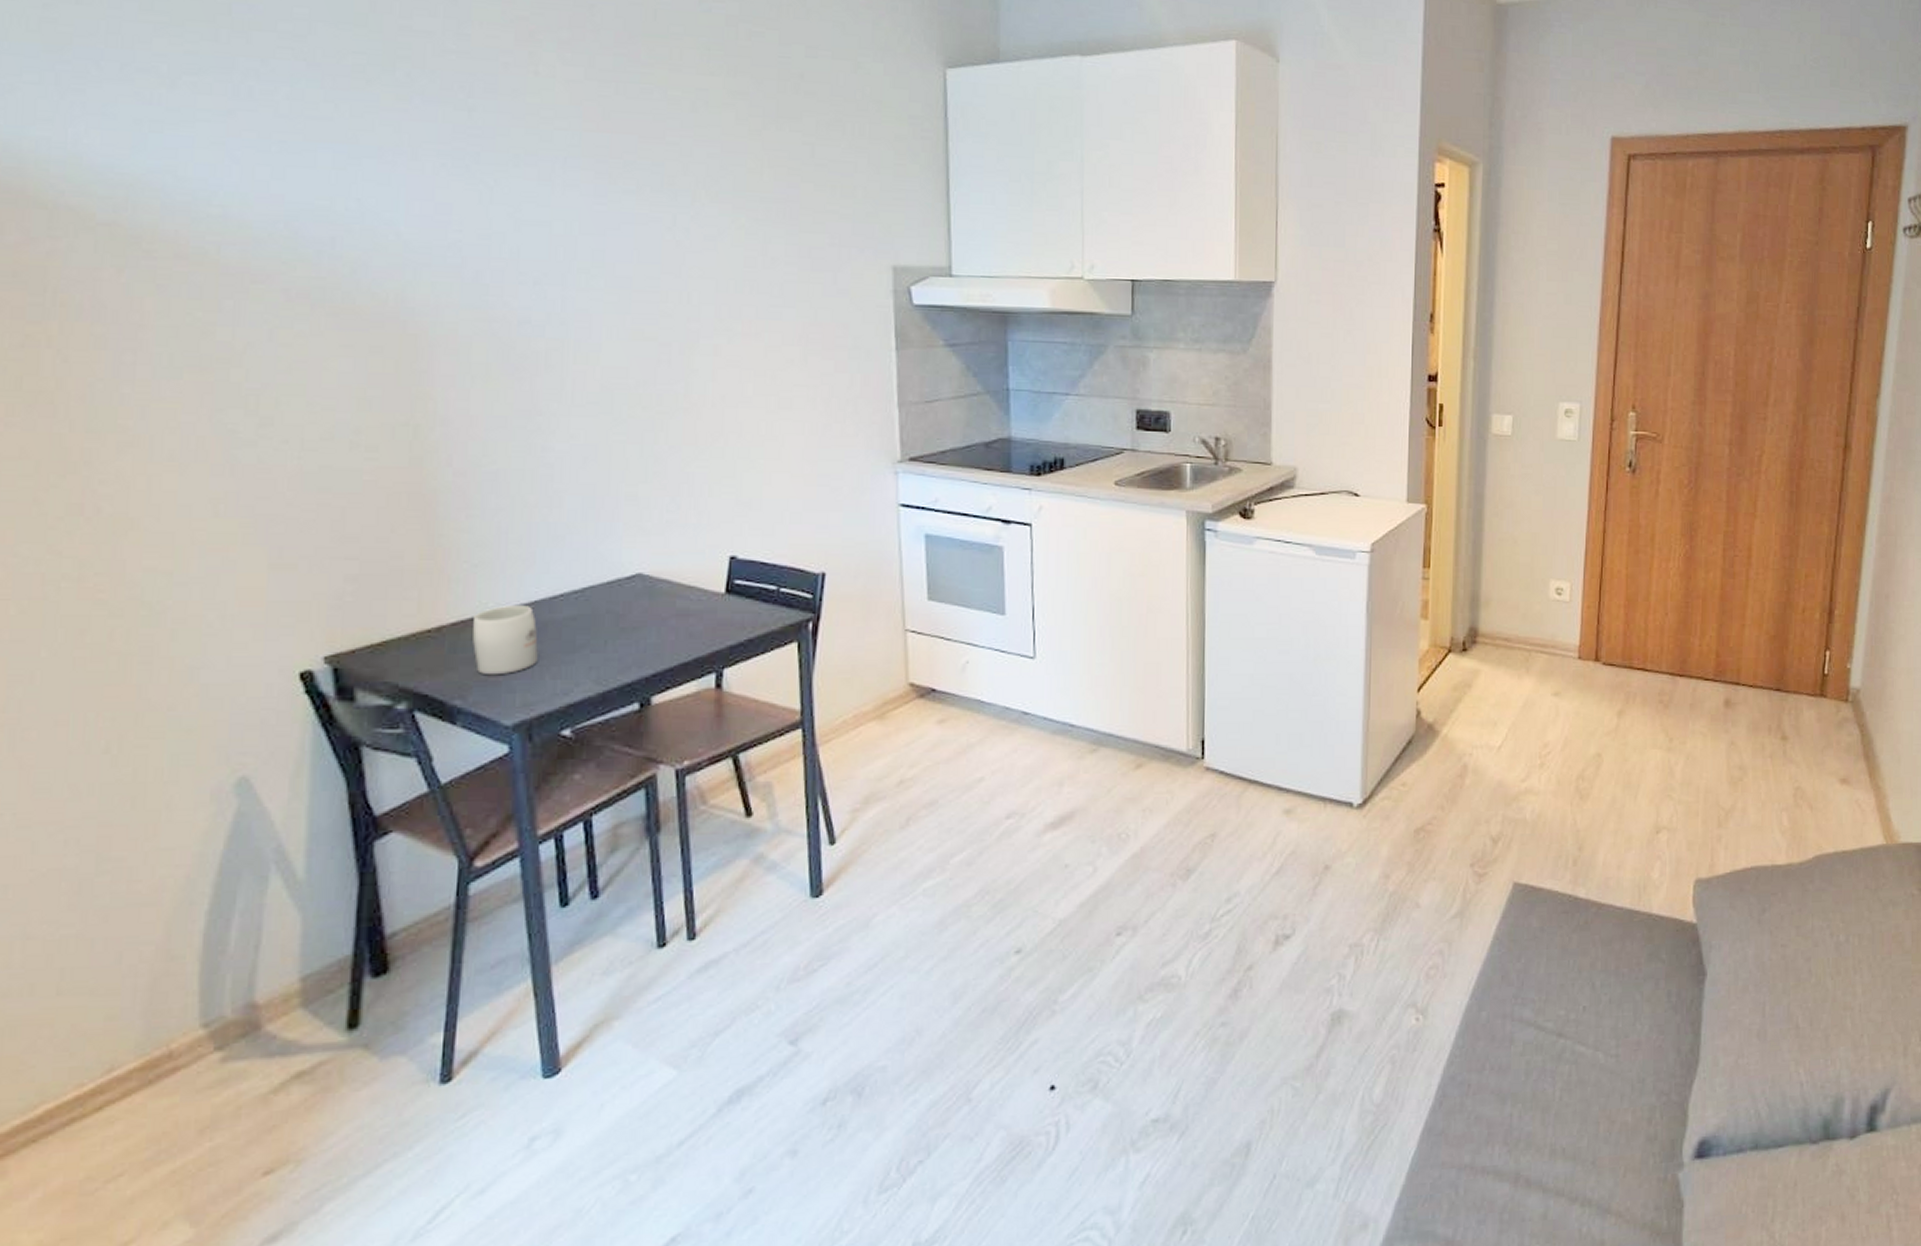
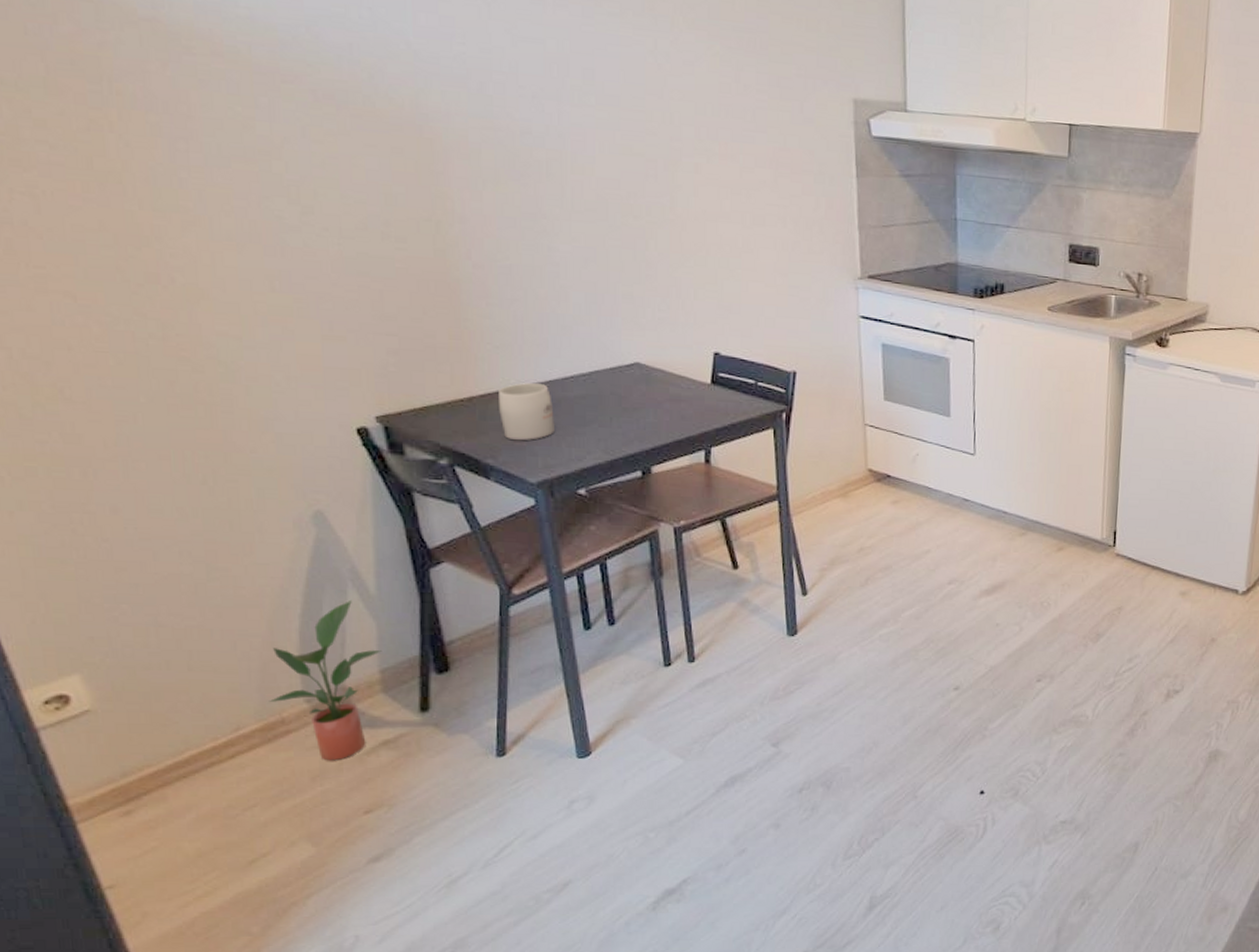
potted plant: none [155,889,305,1105] -> present [269,601,382,761]

